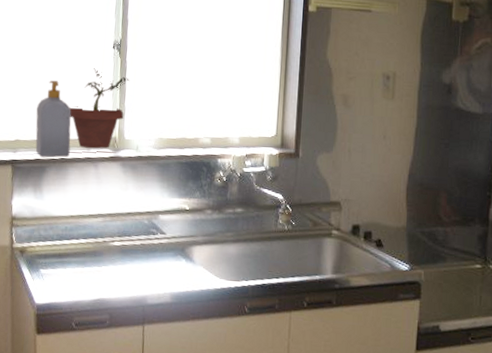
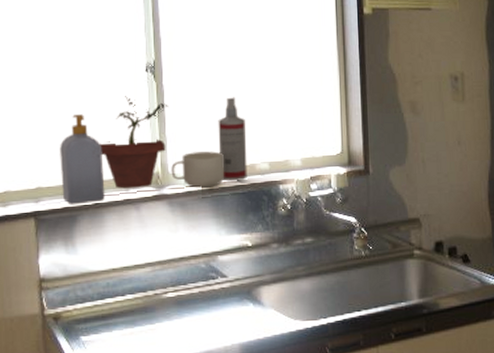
cup: none [126,122,172,155] -> present [171,151,225,188]
spray bottle: none [169,77,194,152] -> present [218,97,247,182]

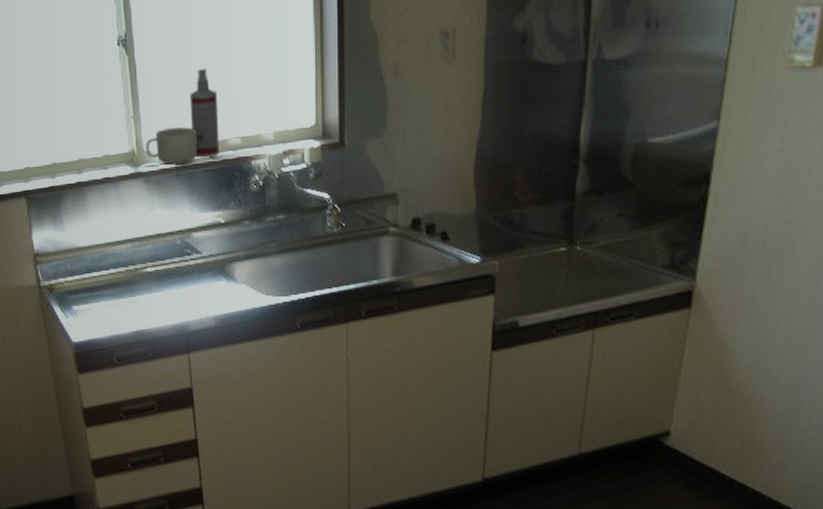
soap bottle: present [60,114,105,205] -> none [43,93,86,185]
potted plant: present [100,96,168,189] -> none [78,72,141,168]

